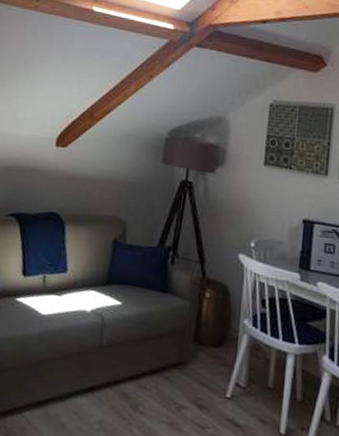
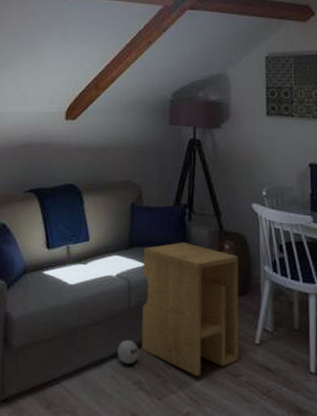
decorative ball: none [83,377,106,403] -> present [118,339,139,365]
side table: none [109,284,218,423] -> present [142,242,239,376]

